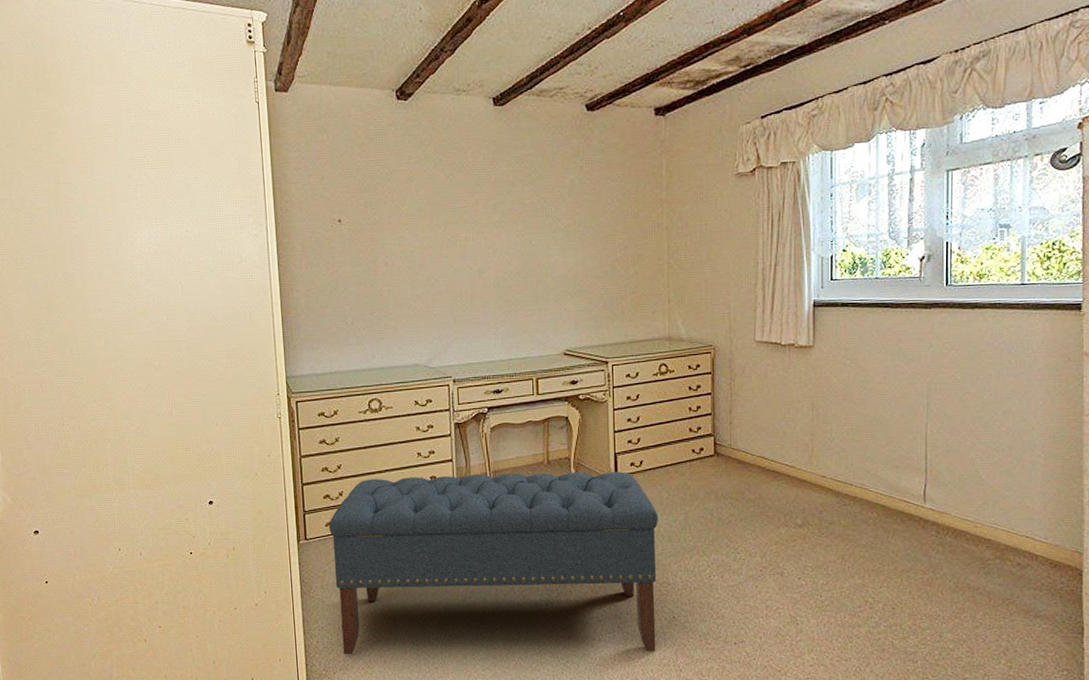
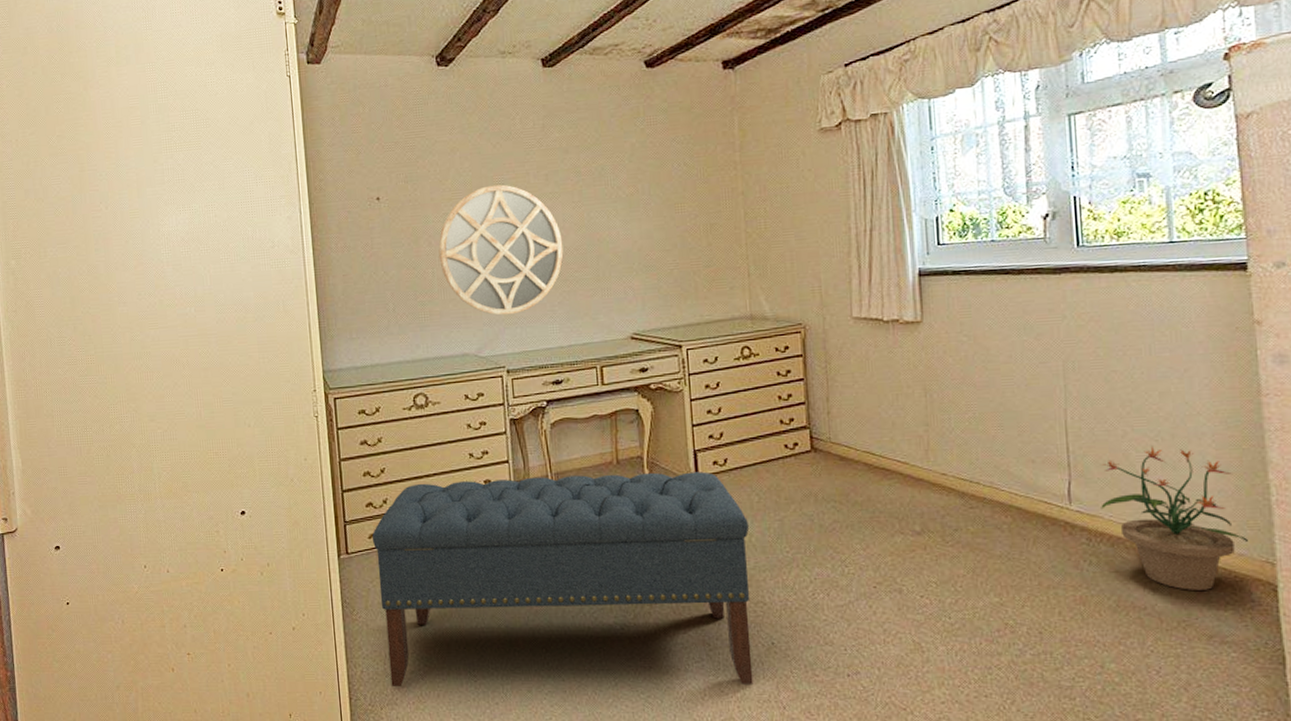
home mirror: none [394,212,507,331] -> present [438,184,564,316]
potted plant: none [949,455,1063,574] -> present [1101,446,1248,590]

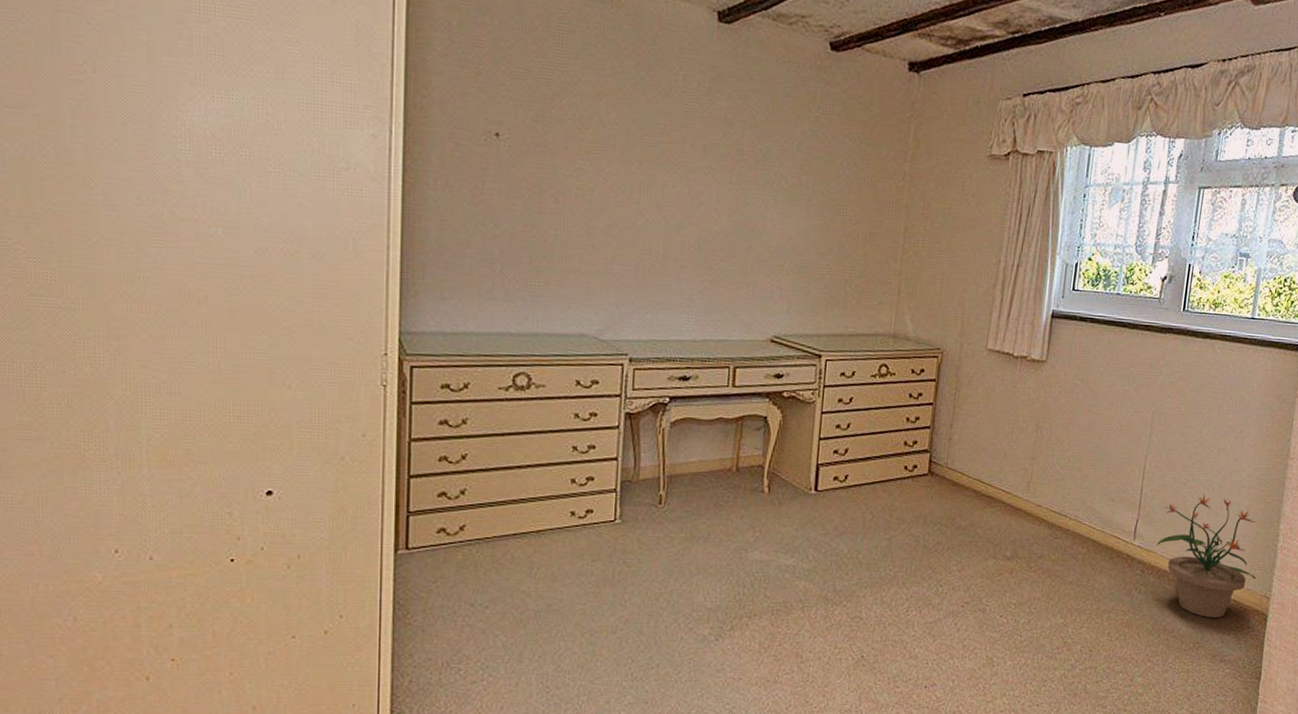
bench: present [371,471,754,686] -> none [441,474,858,698]
home mirror: present [438,184,564,316] -> none [565,145,713,298]

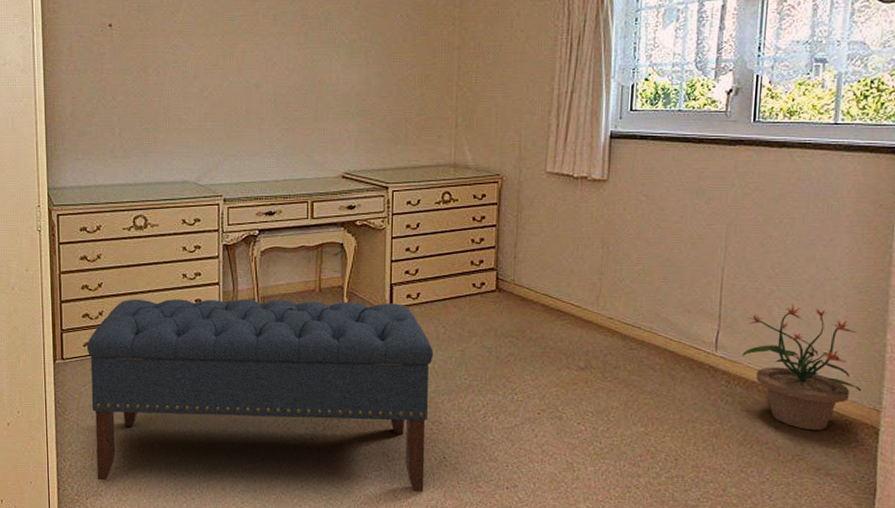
bench: none [441,474,858,698] -> present [86,299,433,492]

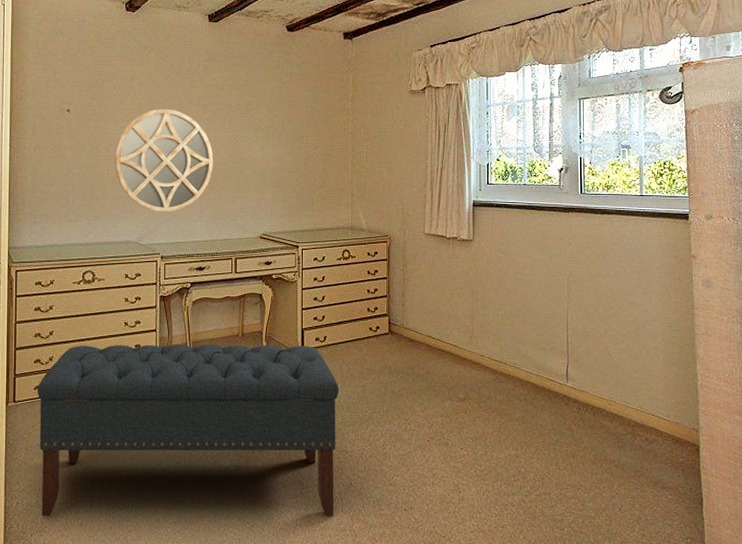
home mirror: none [166,21,286,147] -> present [114,109,214,212]
potted plant: present [742,304,861,430] -> none [588,341,682,449]

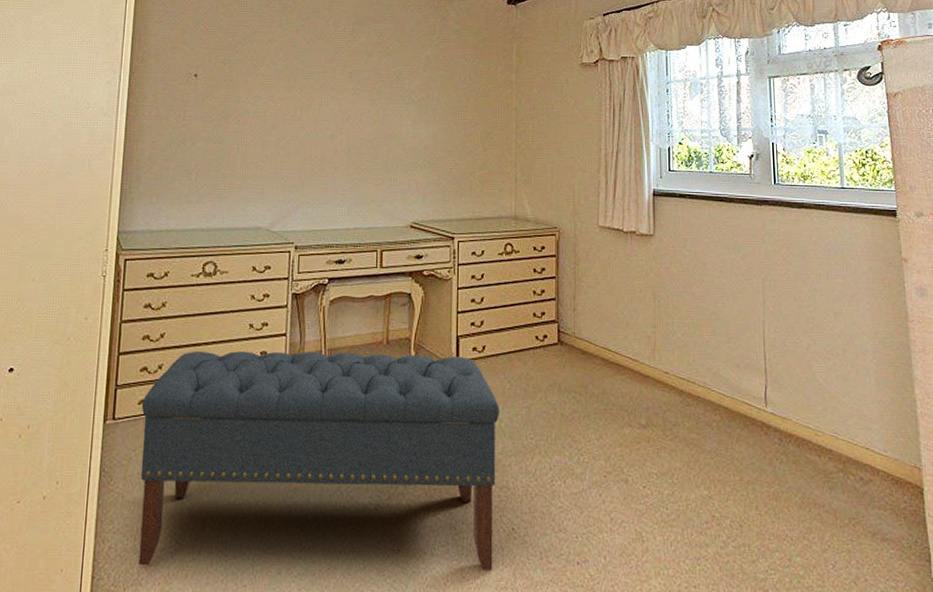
home mirror: present [114,109,214,212] -> none [245,76,359,195]

